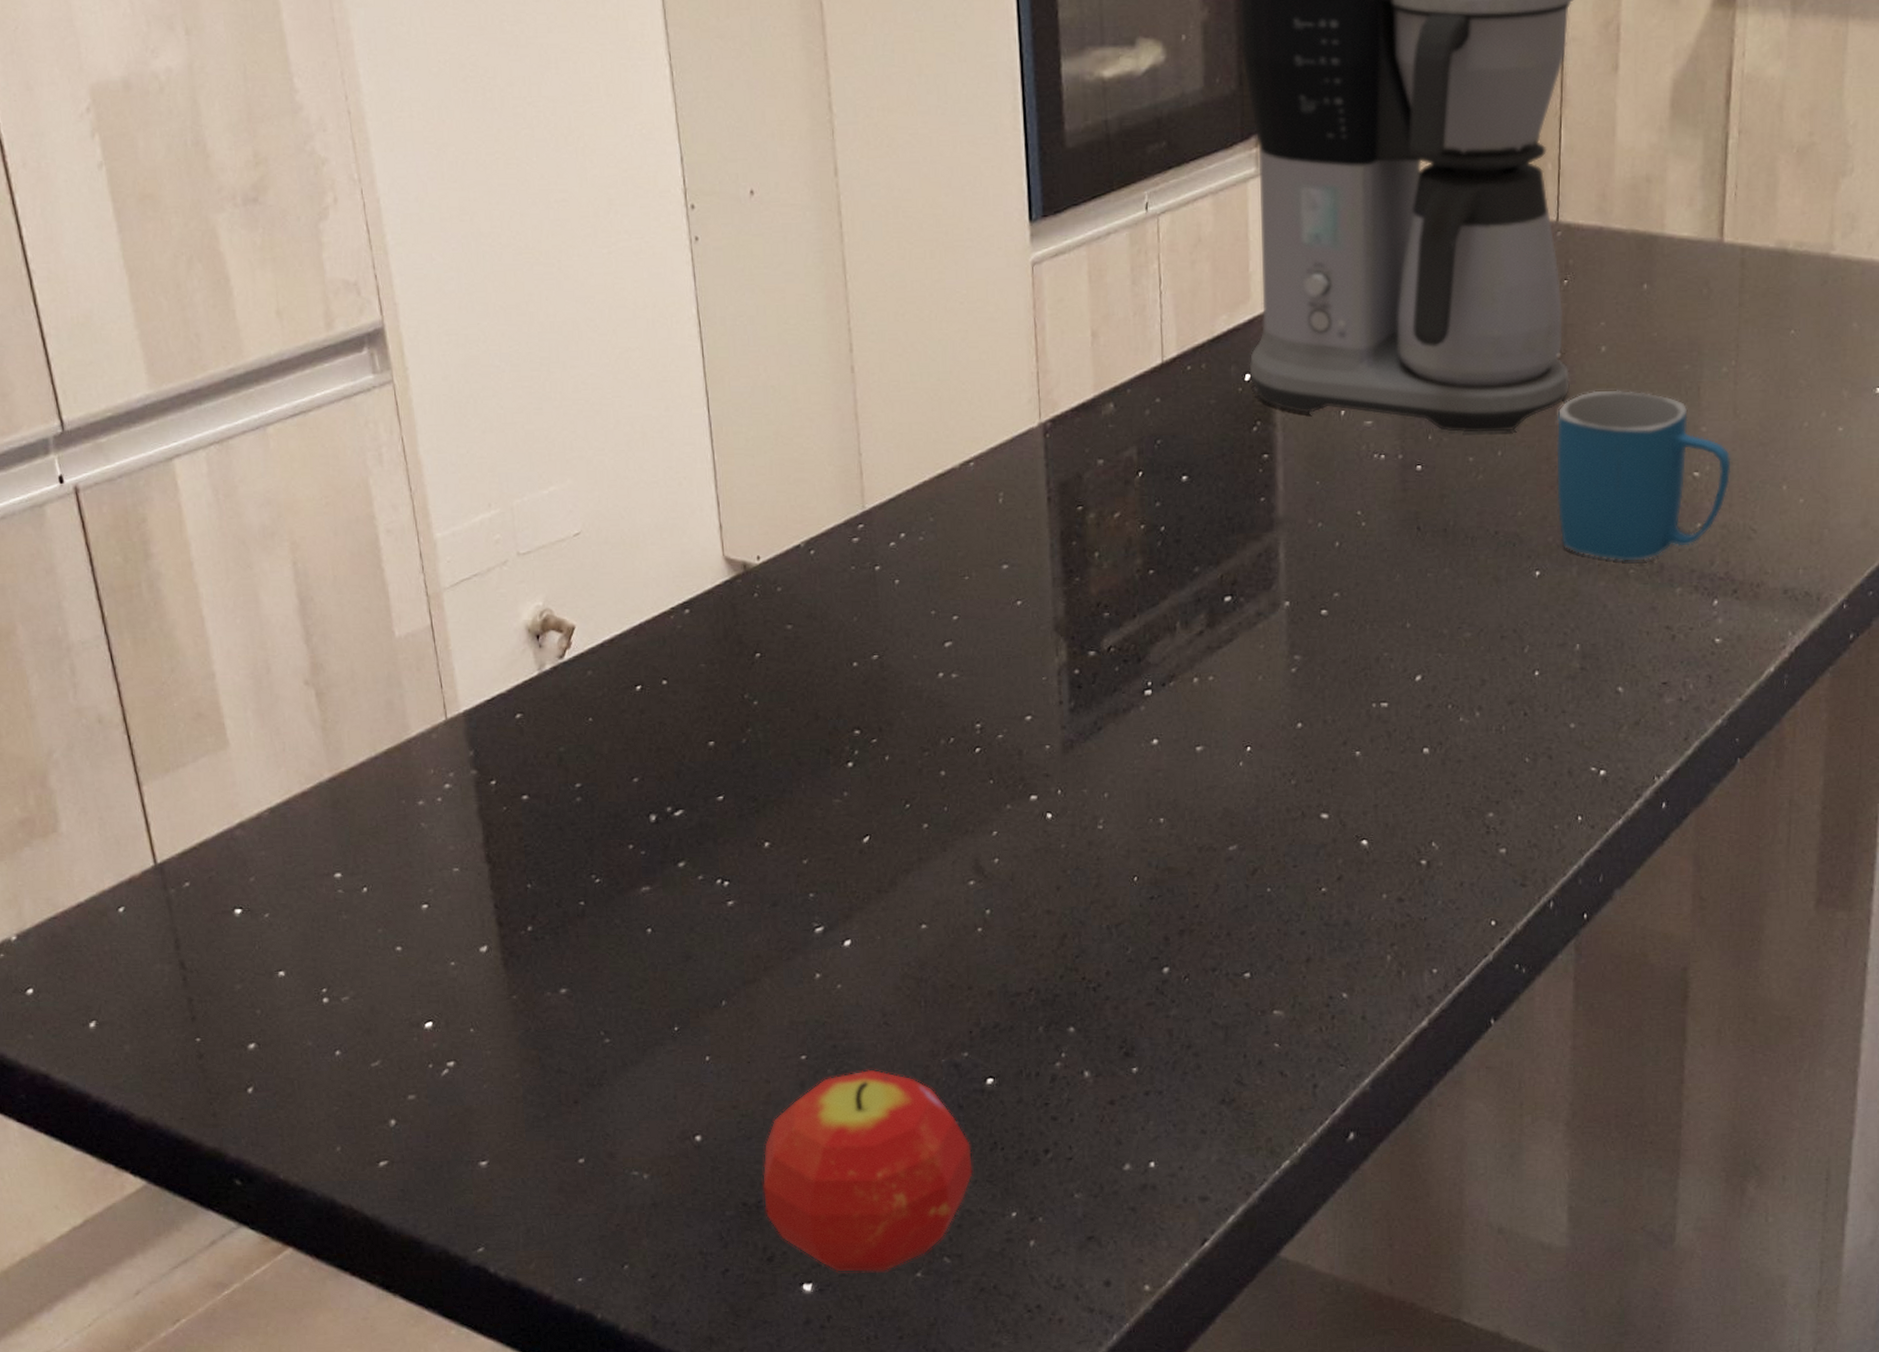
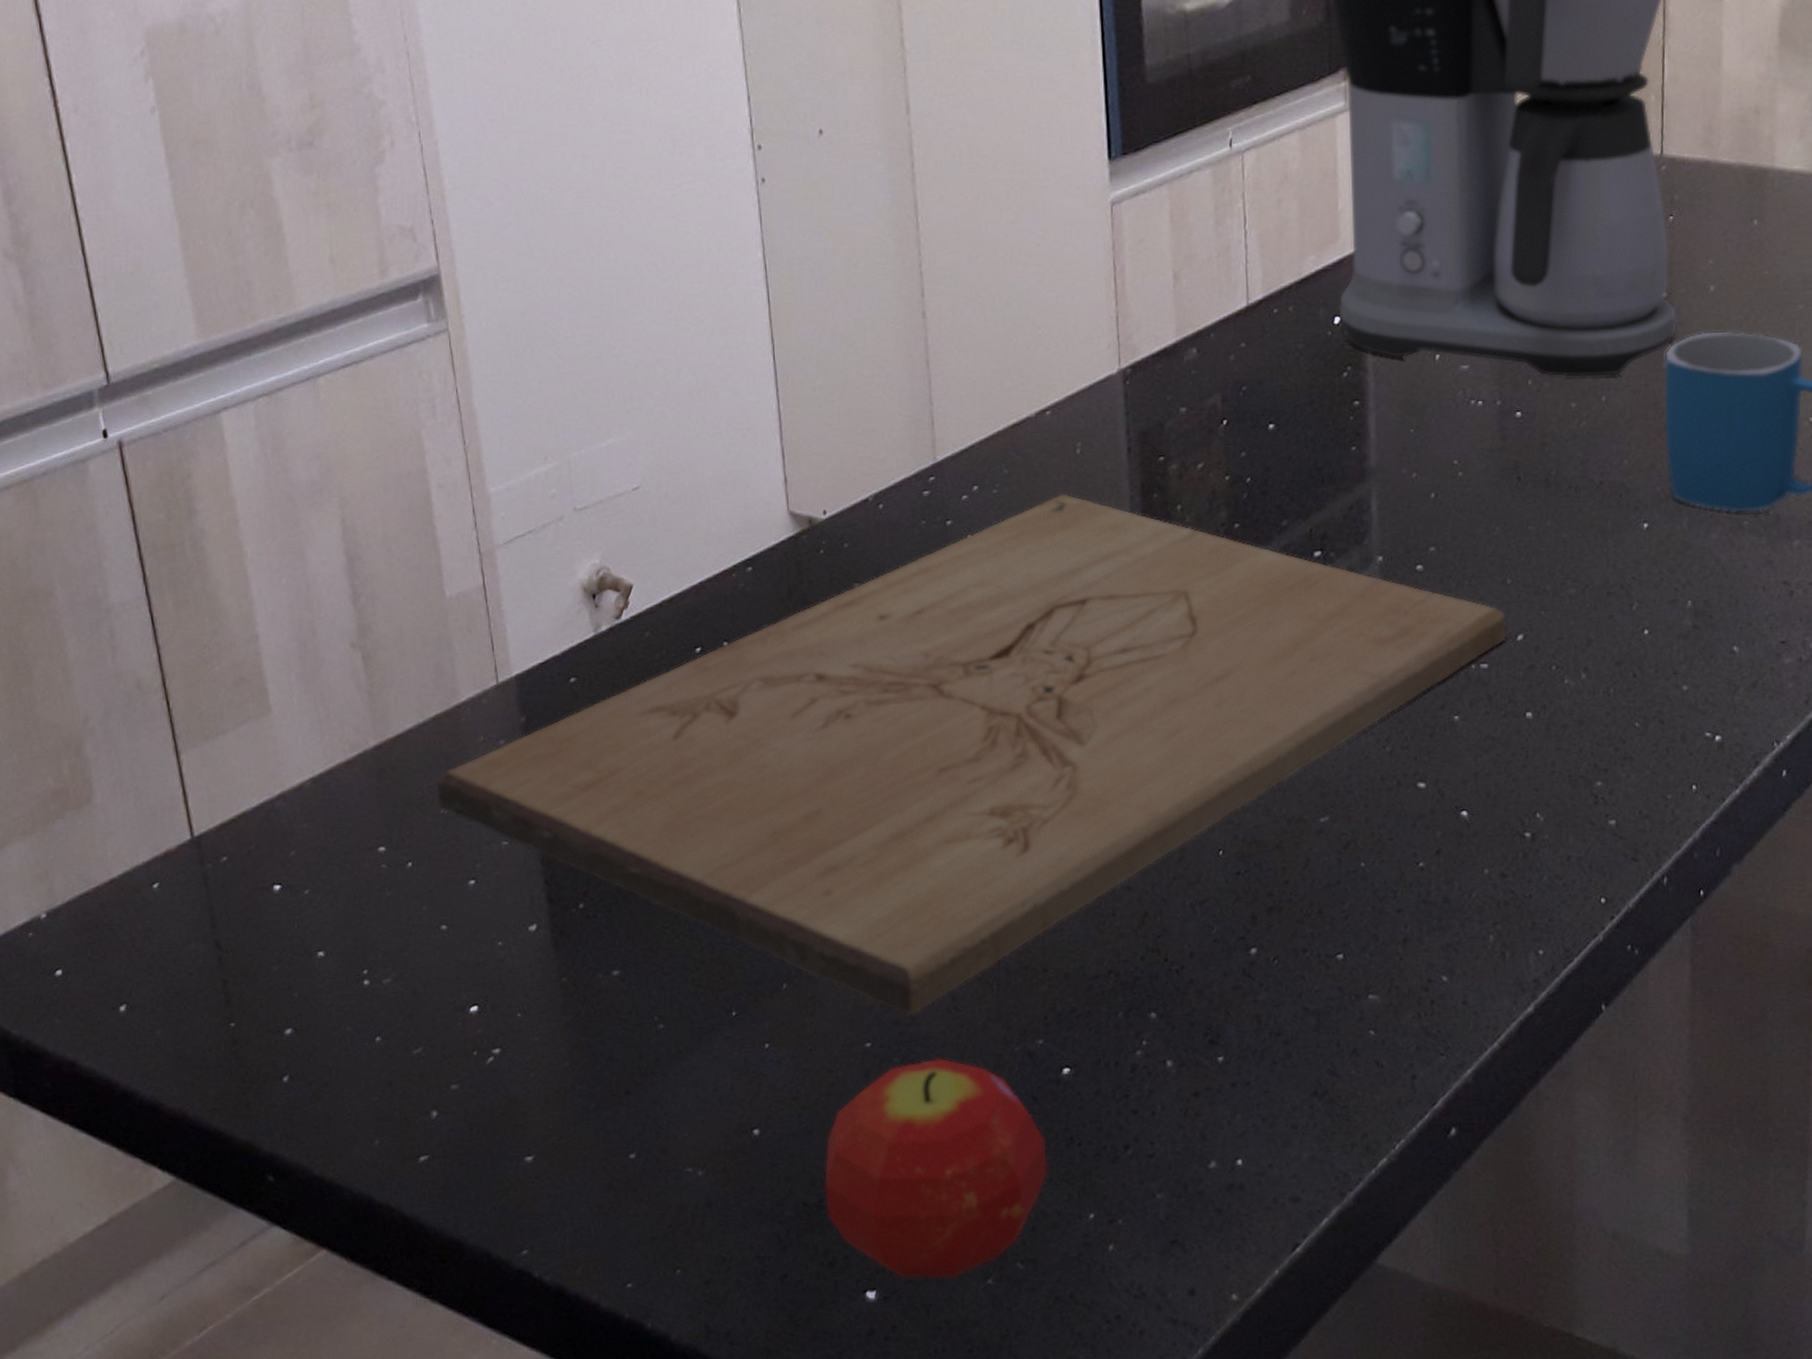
cutting board: none [389,541,1406,1030] -> present [436,493,1507,1015]

